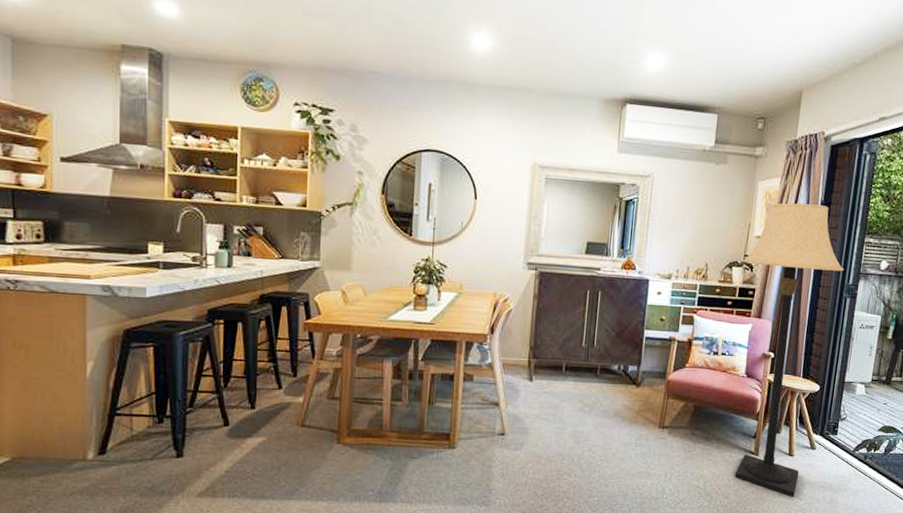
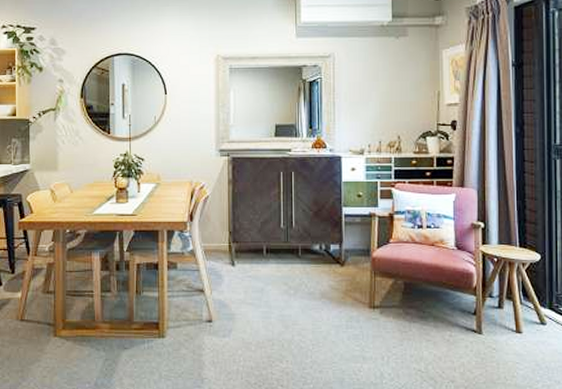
lamp: present [734,203,844,497] -> none [437,66,548,379]

